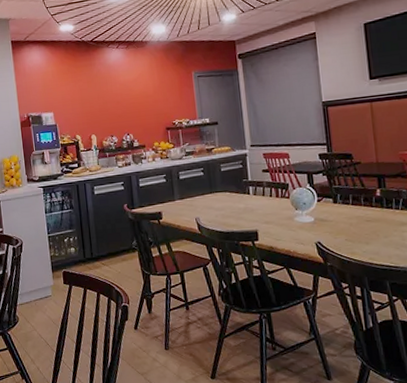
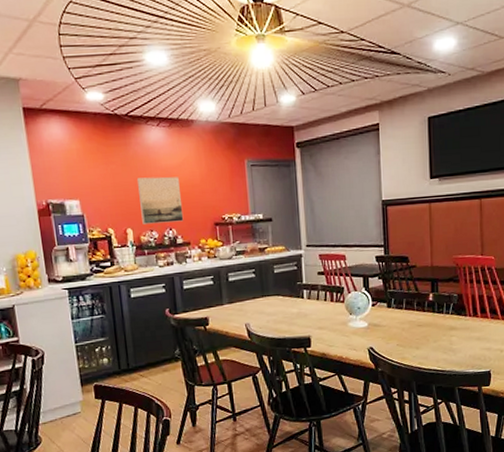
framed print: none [99,89,140,131] -> present [136,176,184,224]

